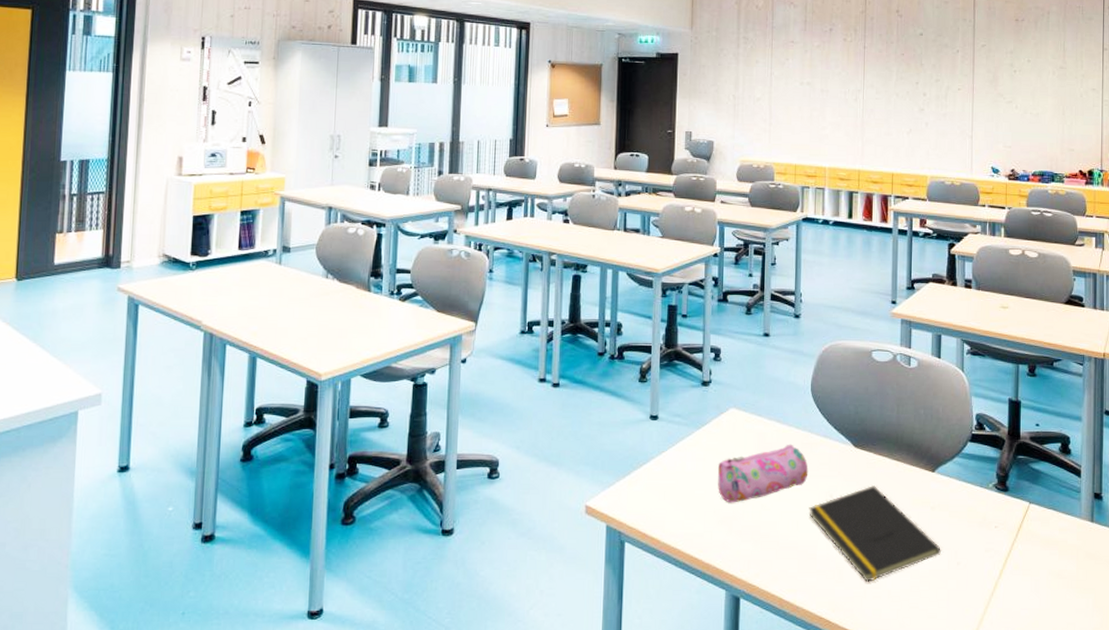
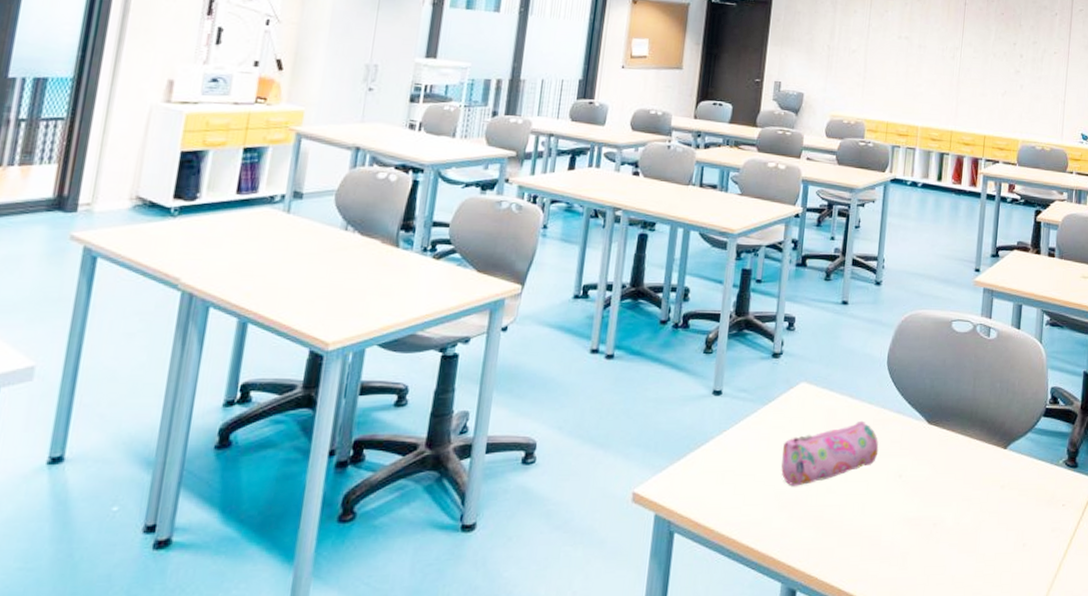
notepad: present [808,486,941,582] -> none [875,464,1008,568]

